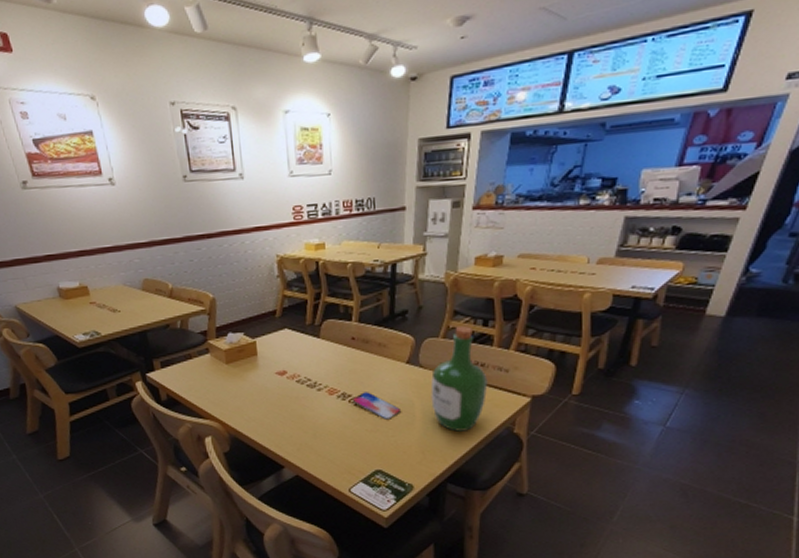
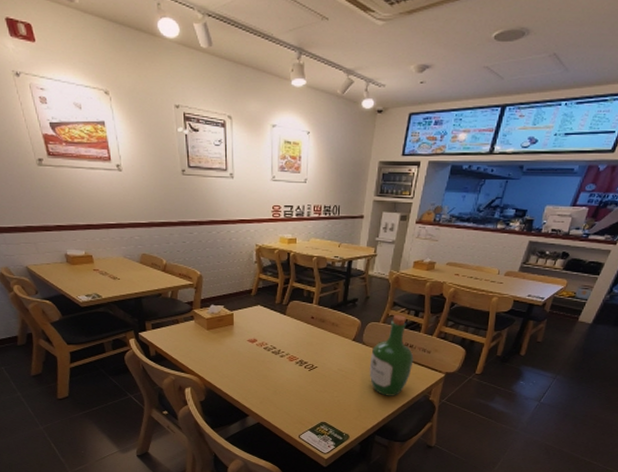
smartphone: present [352,392,400,420] -> none [307,361,345,383]

